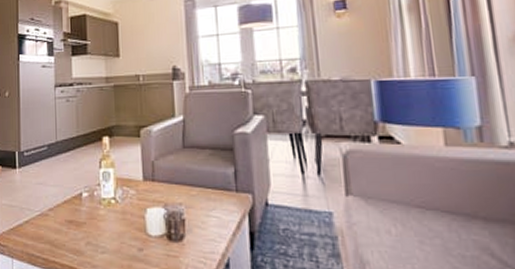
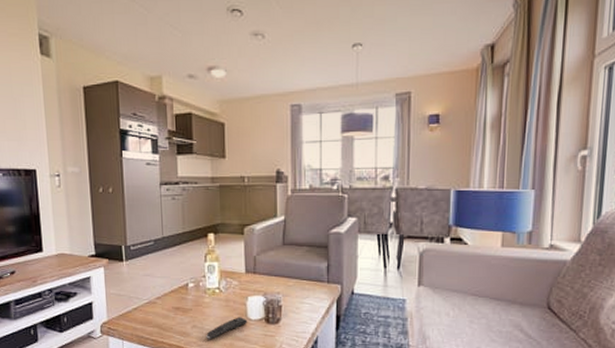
remote control: none [101,232,147,260] -> present [206,317,248,340]

